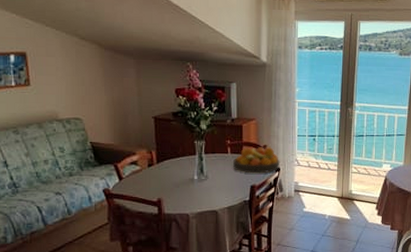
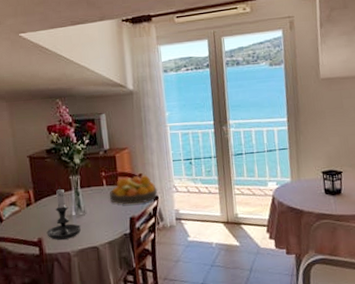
candle holder: none [167,150,202,201] -> present [46,186,82,240]

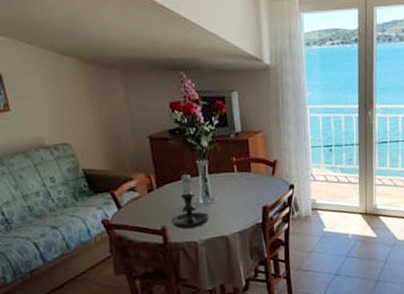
fruit bowl: present [110,175,157,205] -> none [241,162,293,193]

